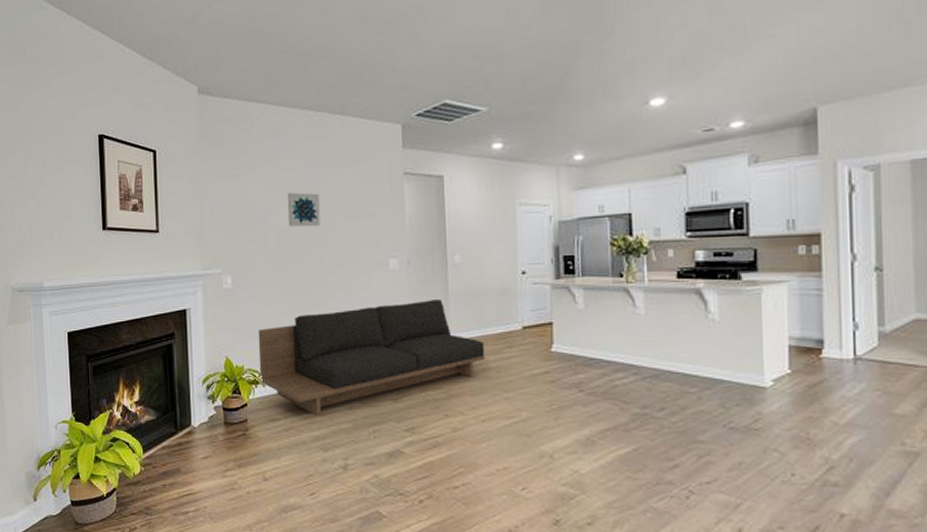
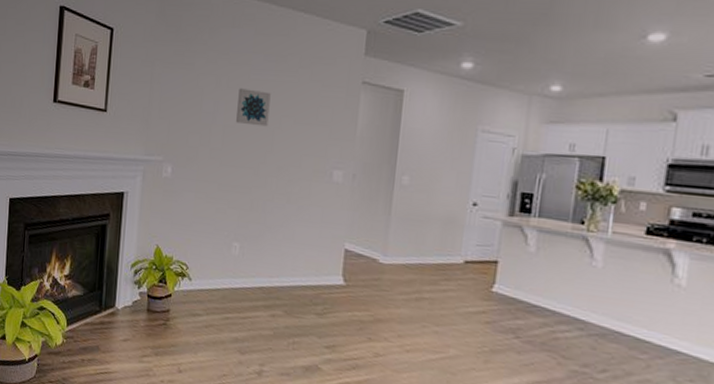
sofa: present [258,299,485,416] -> none [186,214,422,319]

